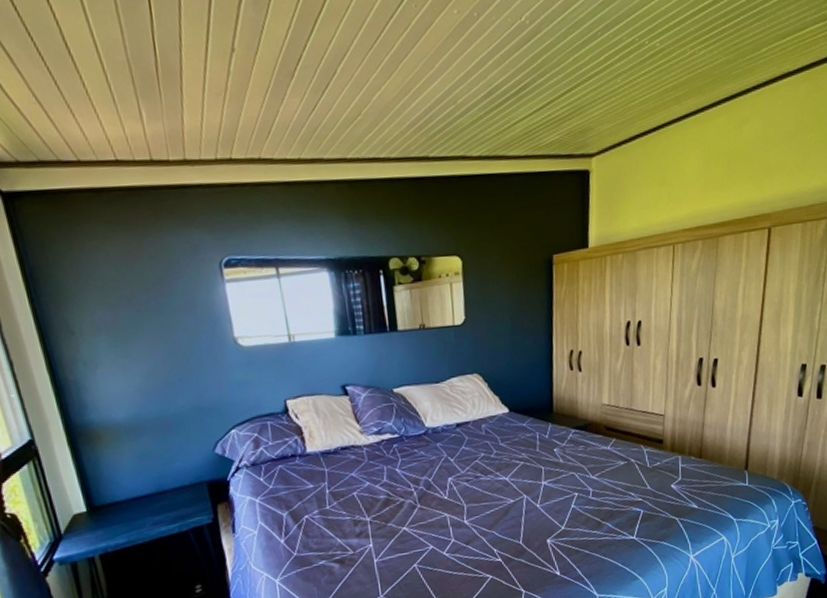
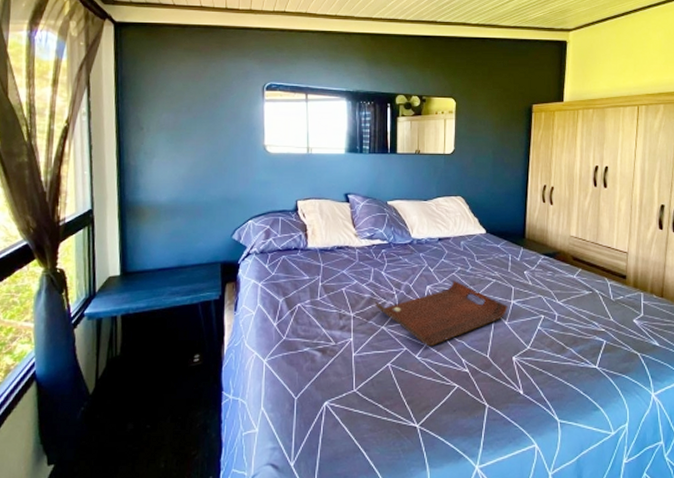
serving tray: none [393,468,539,542] -> present [376,281,508,347]

